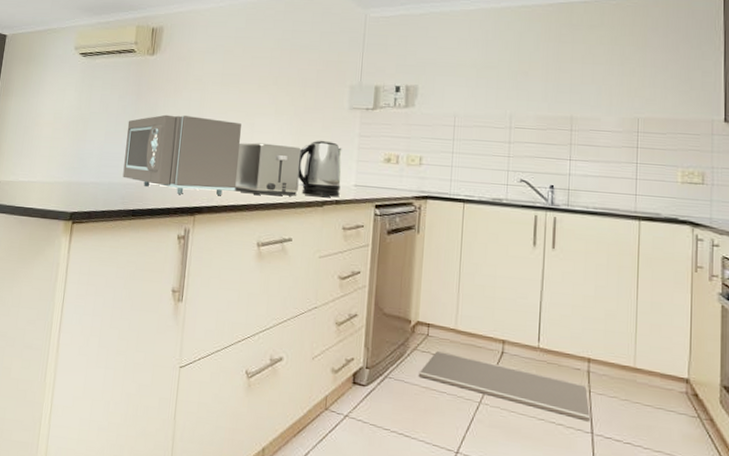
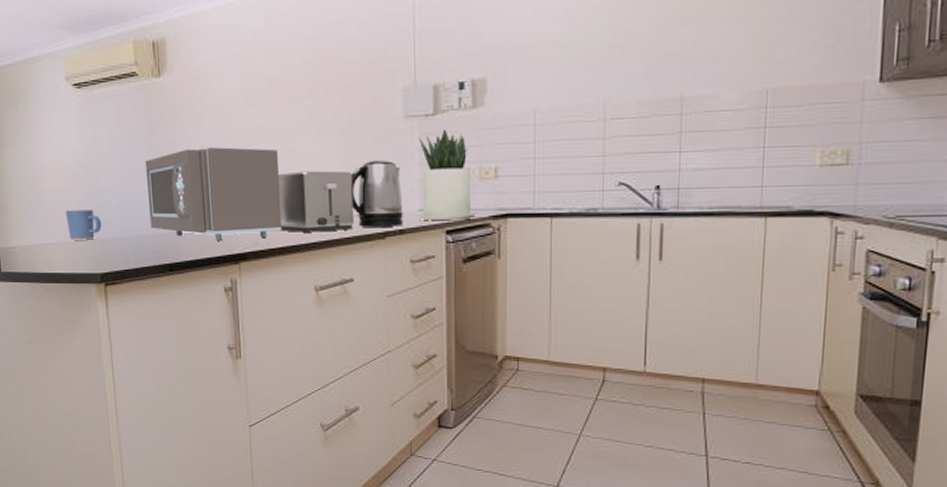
mug: none [49,154,81,182] -> present [65,210,102,240]
planter: none [353,122,402,198] -> present [418,129,476,221]
door mat: present [418,350,590,422] -> none [510,384,704,445]

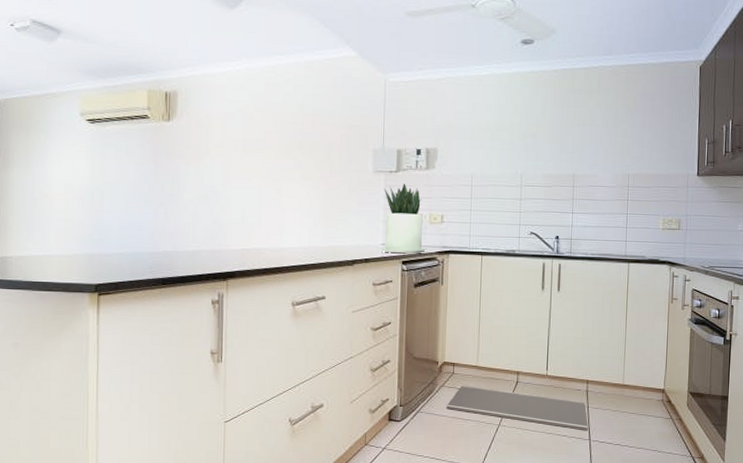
mug: present [65,210,102,240] -> none [66,227,101,254]
microwave: present [145,147,282,241] -> none [148,182,269,260]
toaster: present [278,170,354,234] -> none [266,207,330,258]
kettle: present [351,159,403,228] -> none [328,202,369,257]
door mat: none [510,384,704,445] -> present [446,385,588,431]

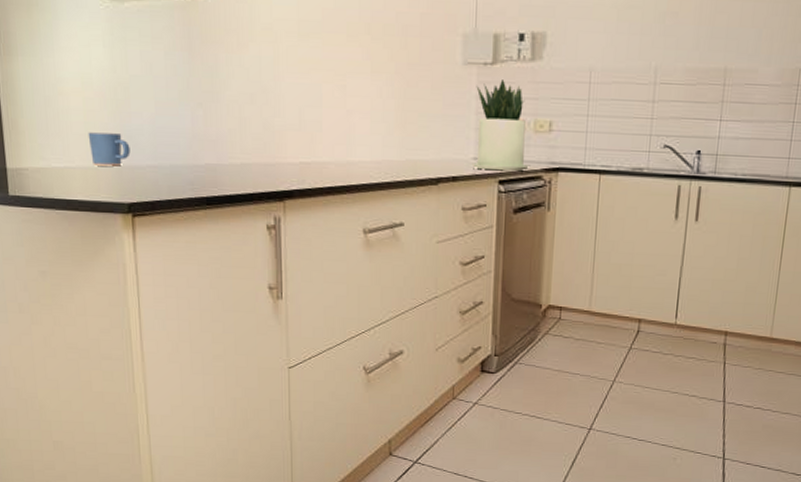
mug: none [66,227,101,254] -> present [88,132,131,166]
door mat: present [446,385,588,431] -> none [550,333,723,392]

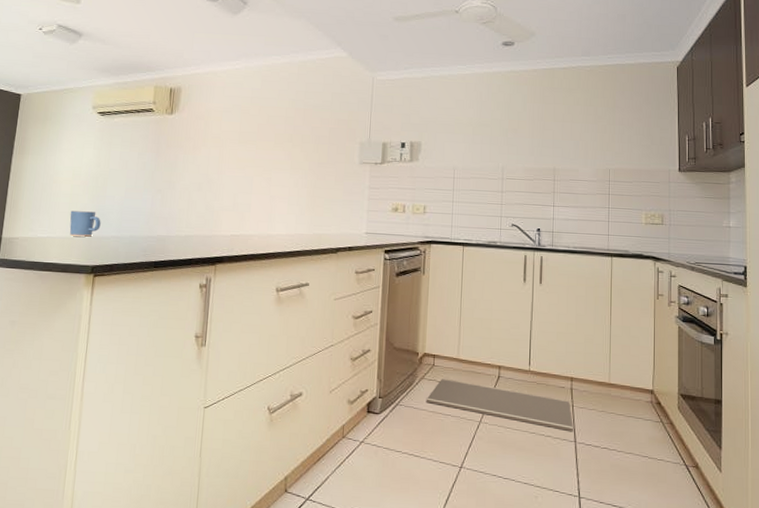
planter: present [472,80,529,172] -> none [364,175,408,244]
door mat: none [550,333,723,392] -> present [426,378,573,432]

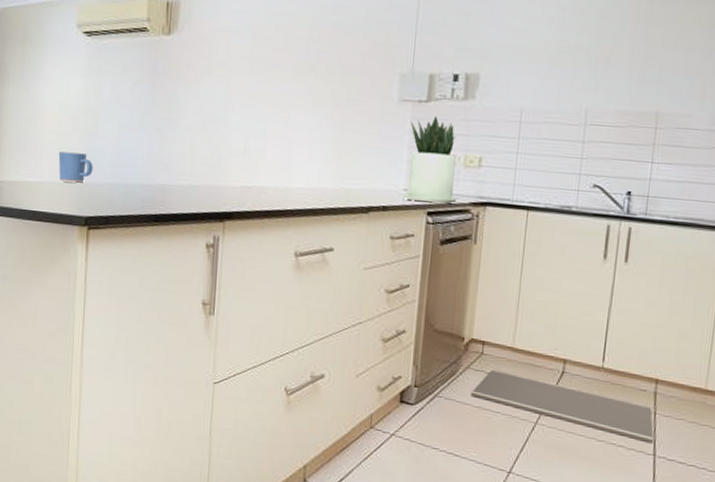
planter: none [364,175,408,244] -> present [402,116,458,205]

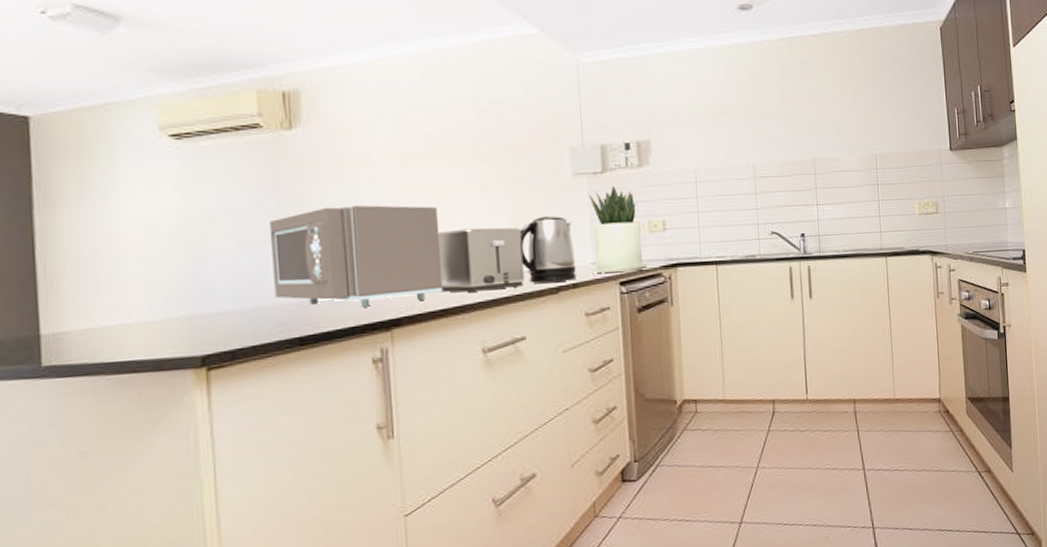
mug: present [58,151,93,183] -> none [151,280,205,319]
microwave: none [141,106,275,199] -> present [269,205,443,307]
toaster: none [269,139,344,201] -> present [438,227,524,293]
kettle: none [340,137,391,203] -> present [520,215,577,283]
door mat: present [470,369,654,444] -> none [691,424,861,460]

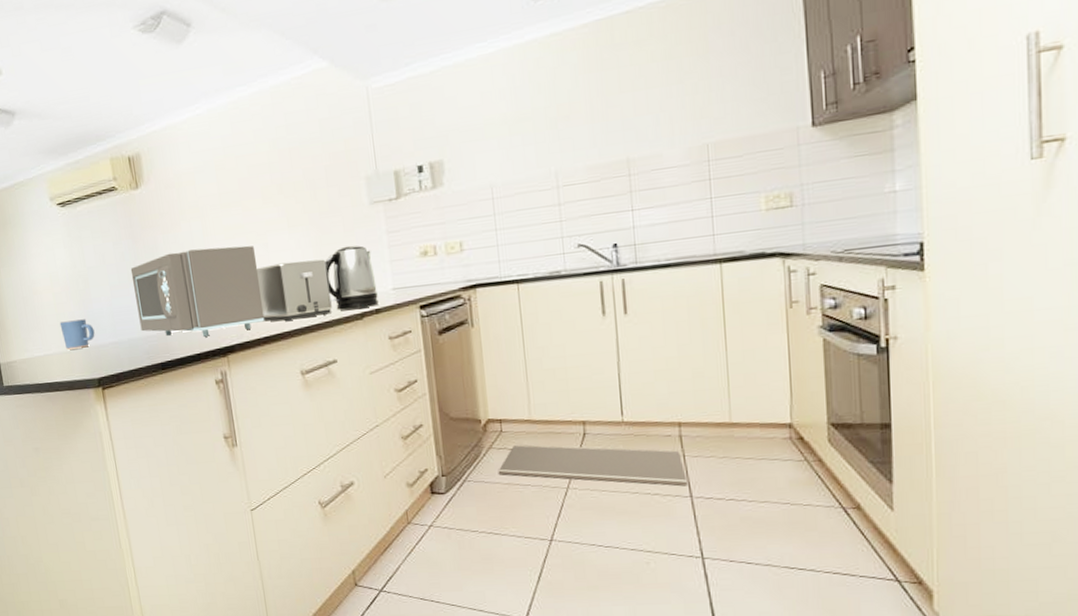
mug: none [151,280,205,319] -> present [59,319,95,350]
planter: present [588,186,648,274] -> none [385,211,447,299]
door mat: none [691,424,861,460] -> present [498,444,687,487]

